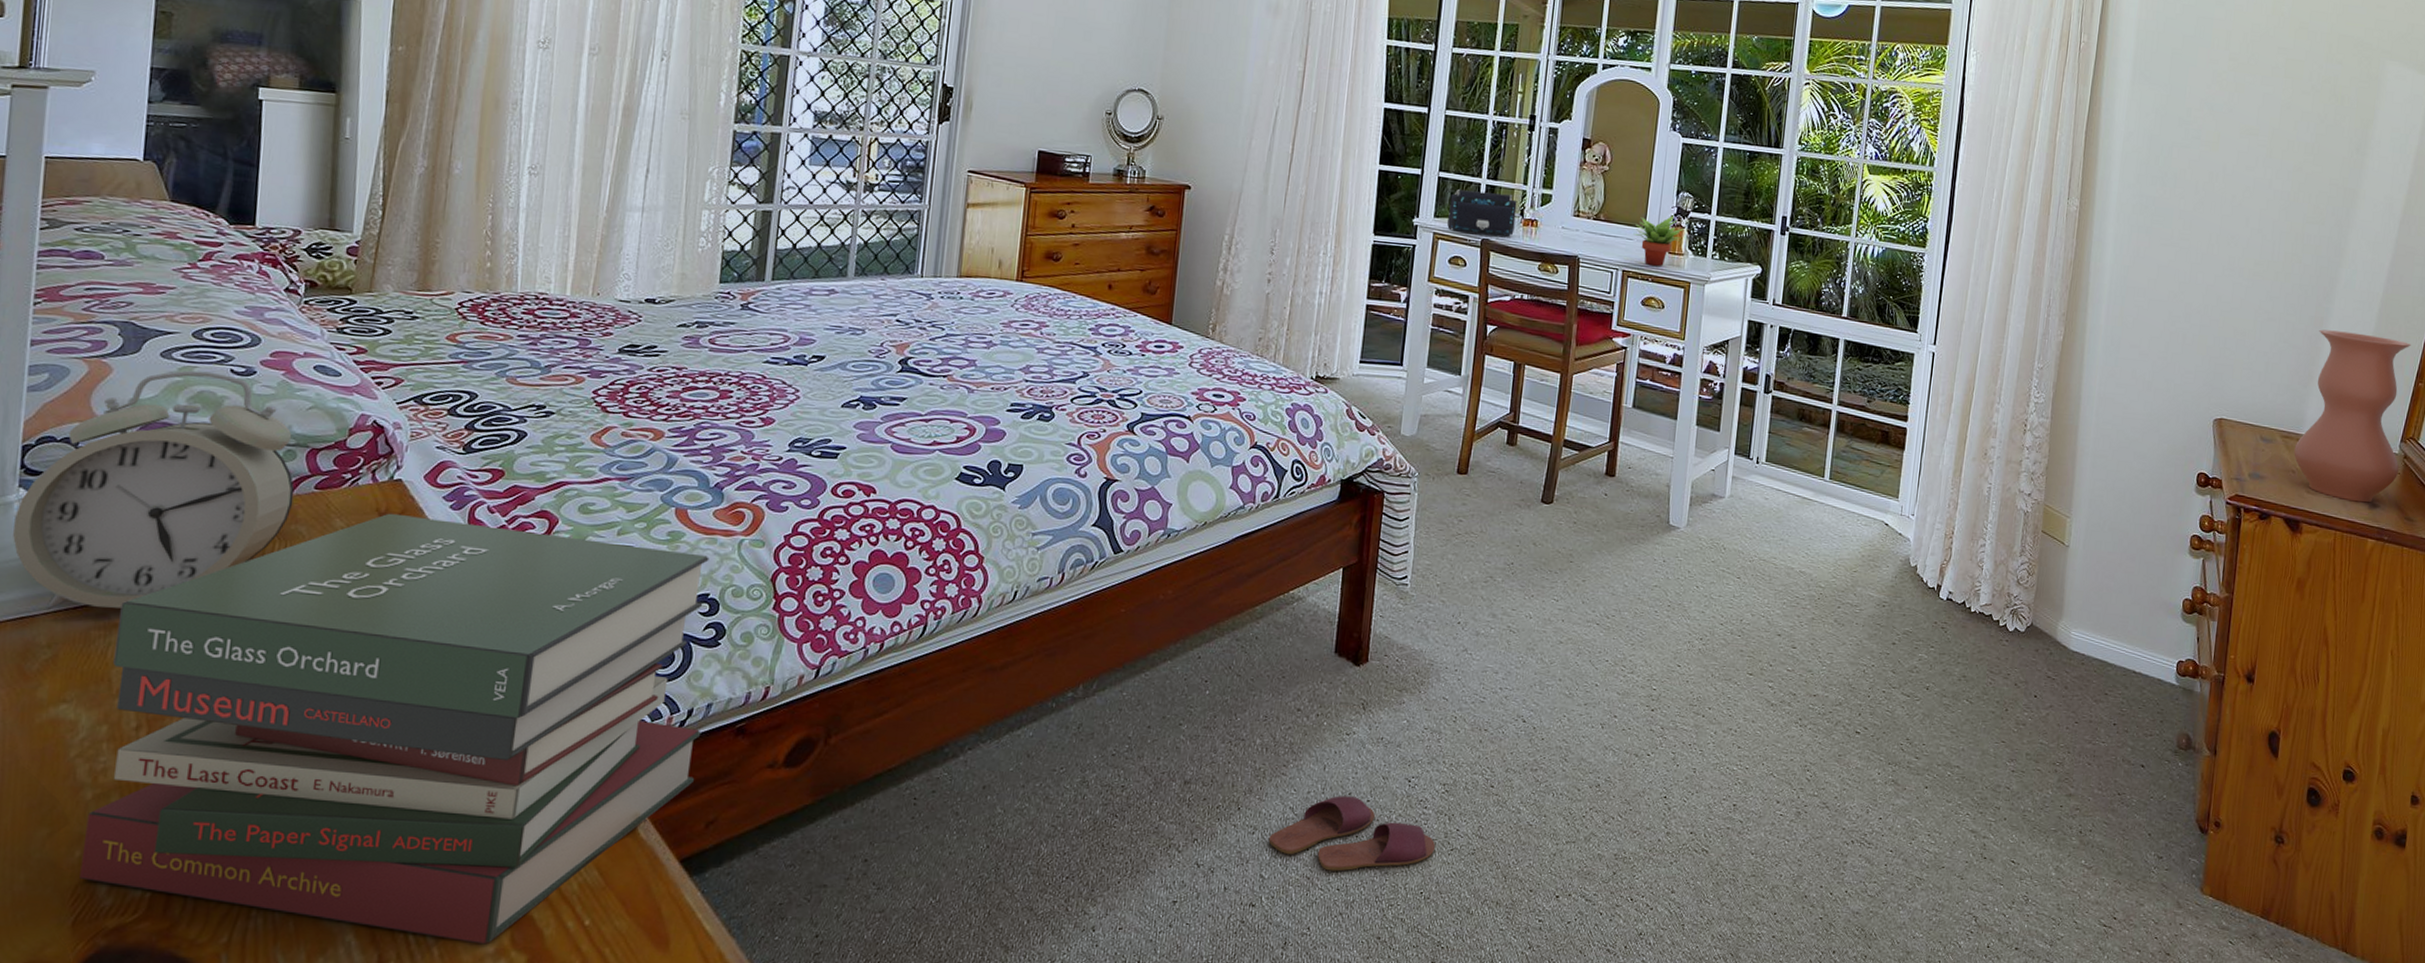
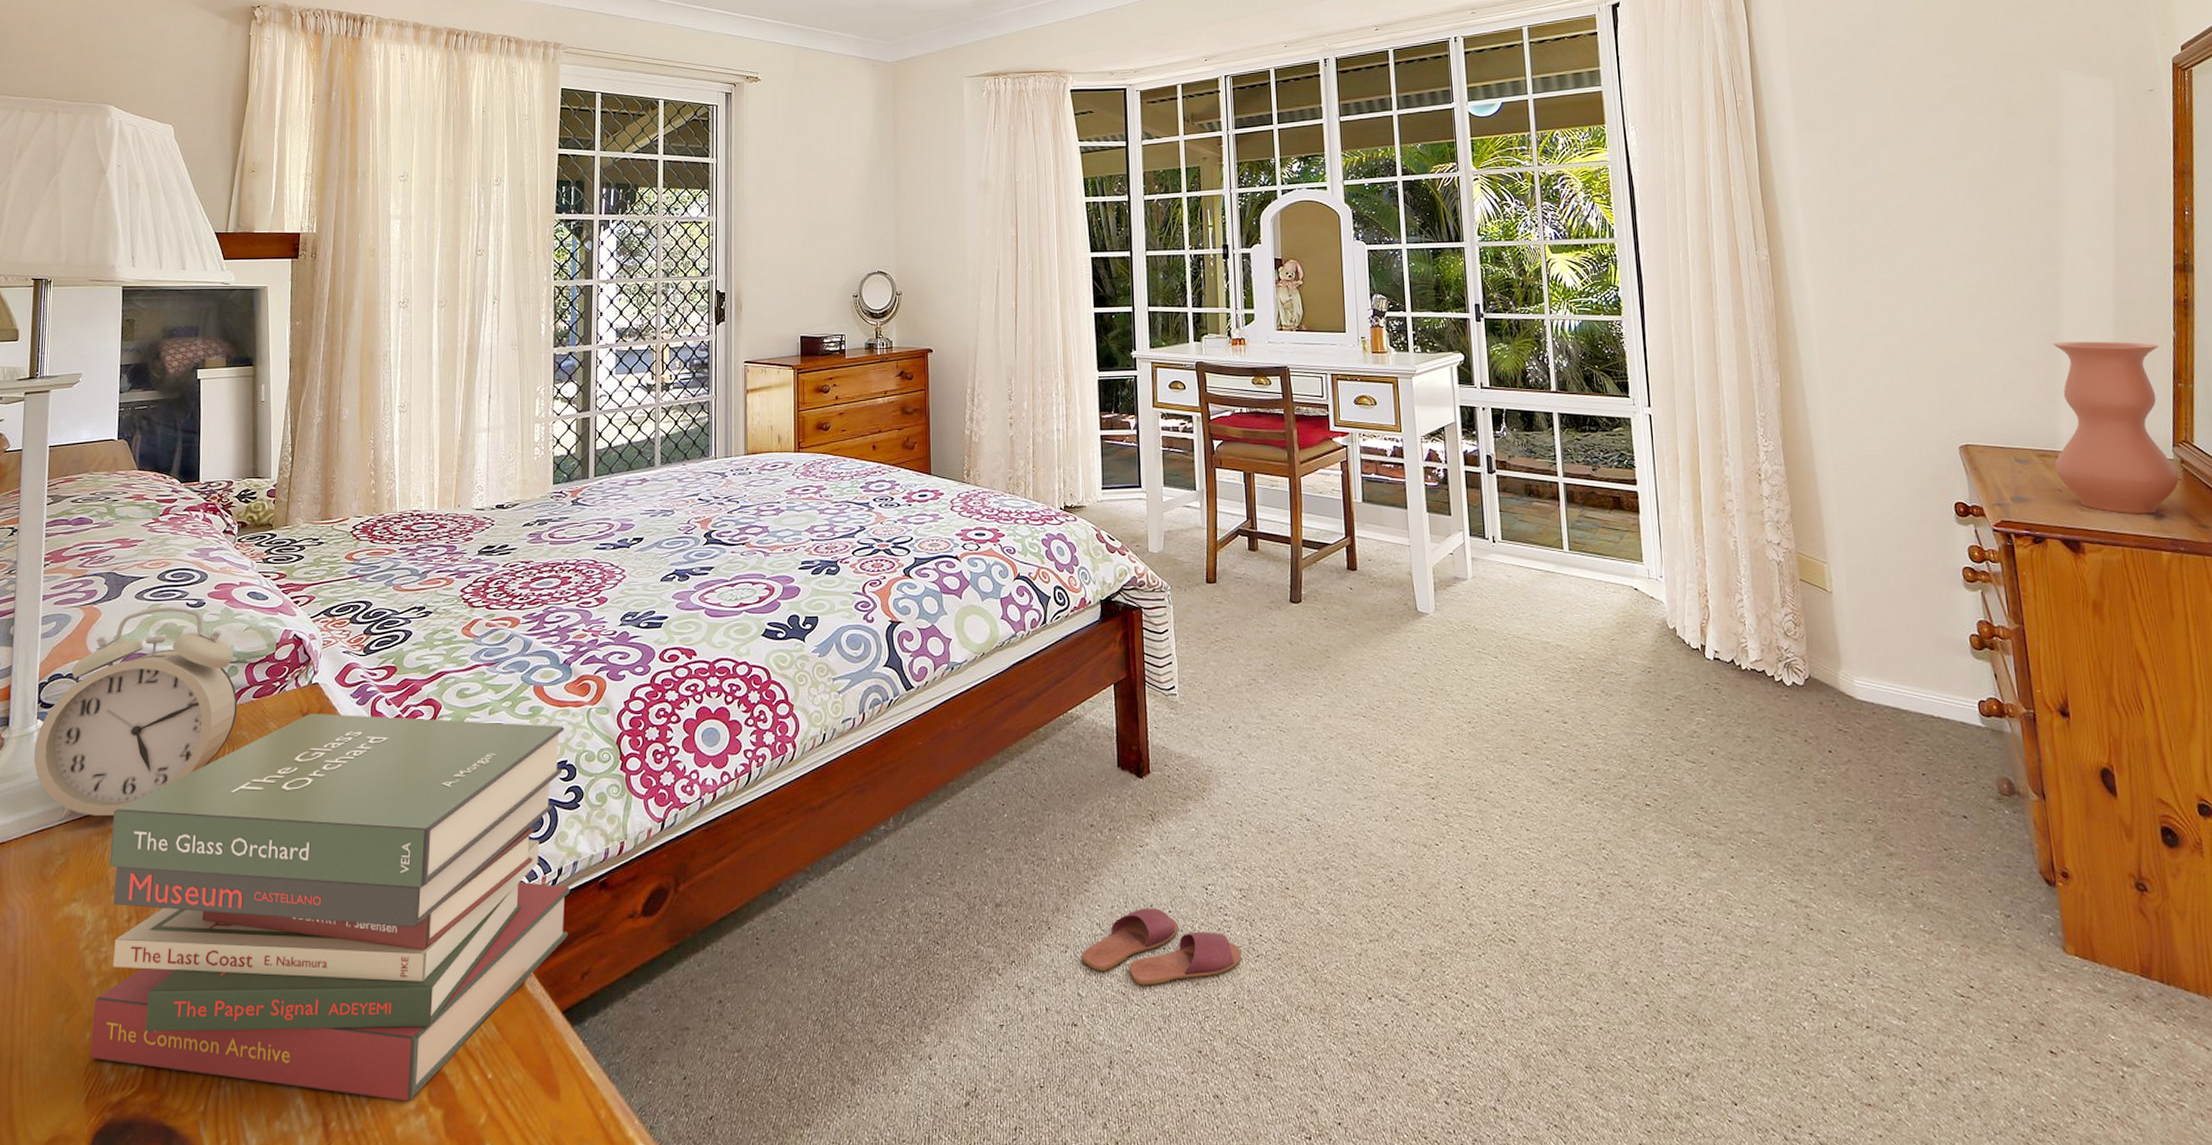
handbag: present [1447,189,1517,237] -> none [1162,318,1225,359]
succulent plant: present [1633,215,1685,266] -> none [1335,317,1384,366]

